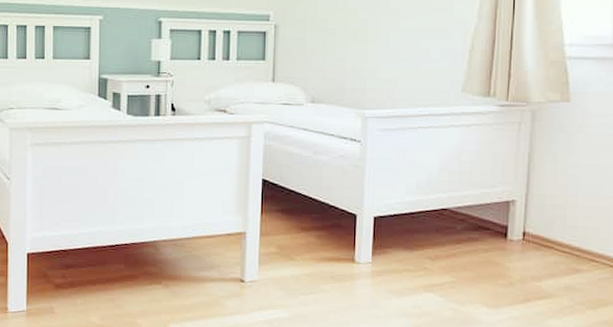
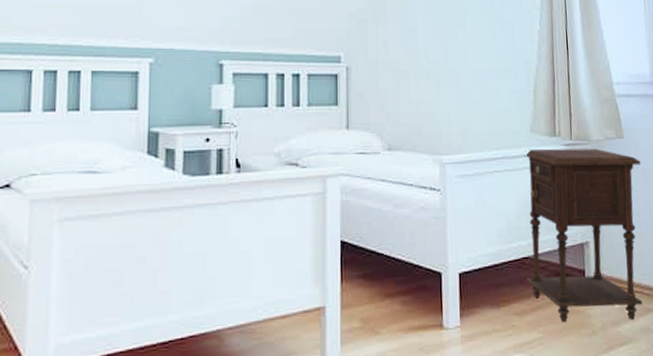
nightstand: none [443,108,587,277] -> present [524,148,643,322]

